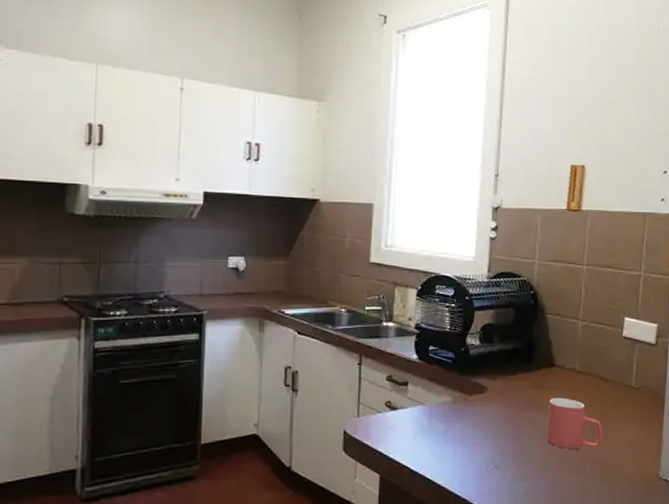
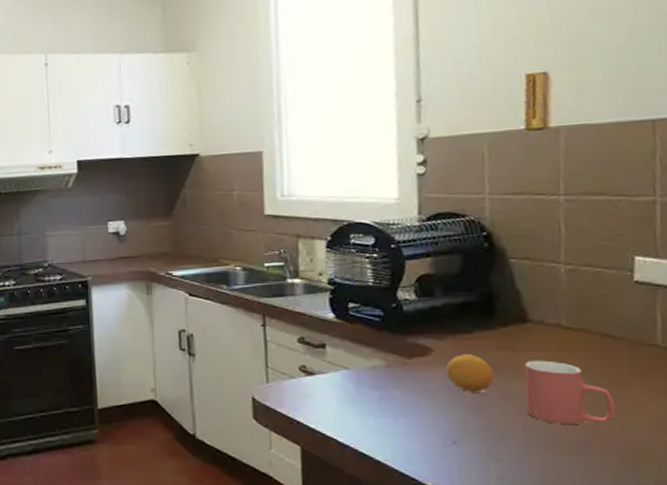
fruit: none [495,392,529,424] -> present [445,354,495,392]

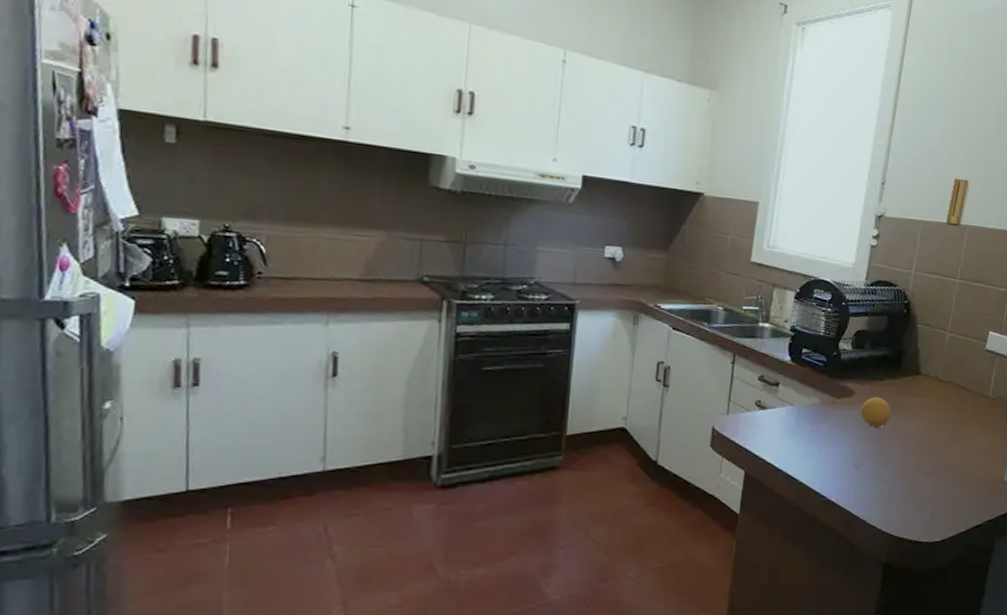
mug: present [524,360,617,425] -> none [906,404,958,454]

